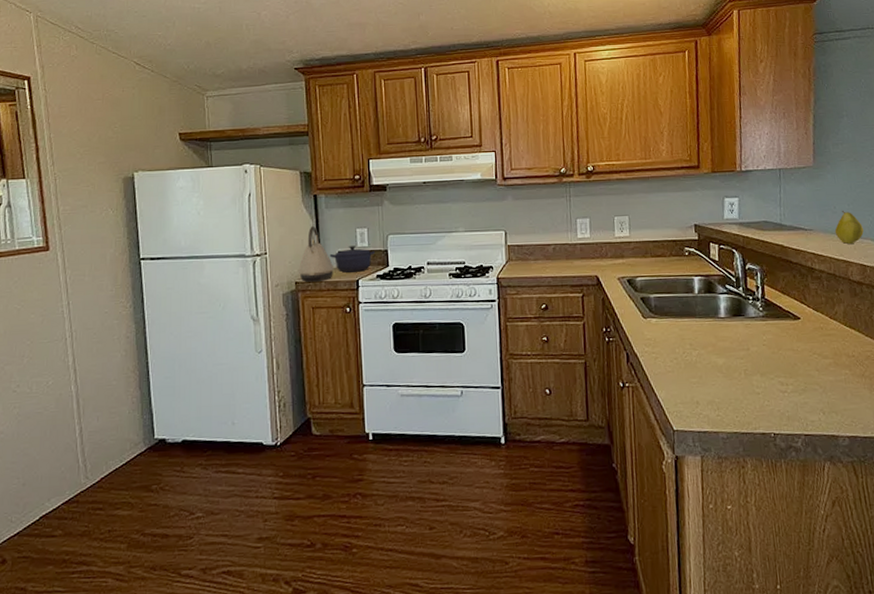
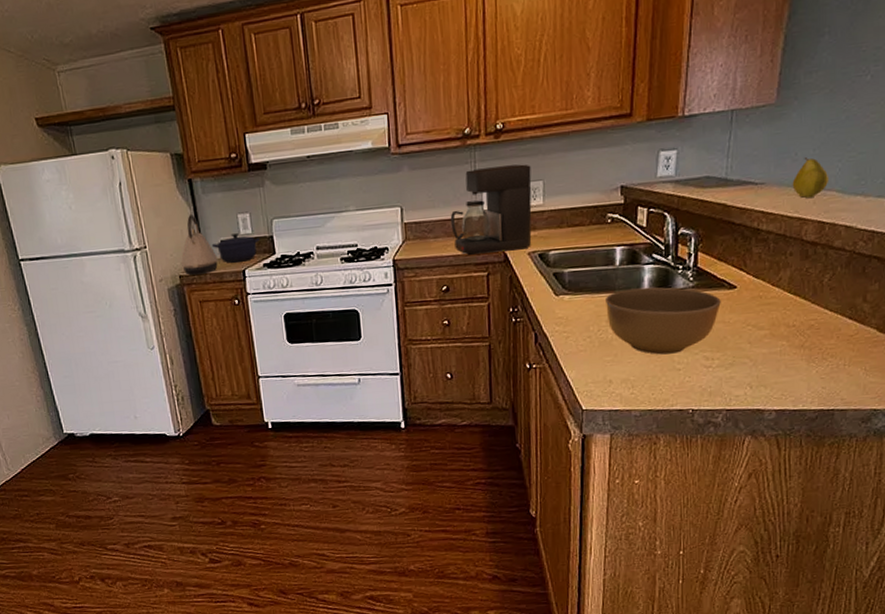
coffee maker: none [548,201,621,277] -> present [450,164,532,255]
bowl: none [688,314,789,378] -> present [606,287,721,355]

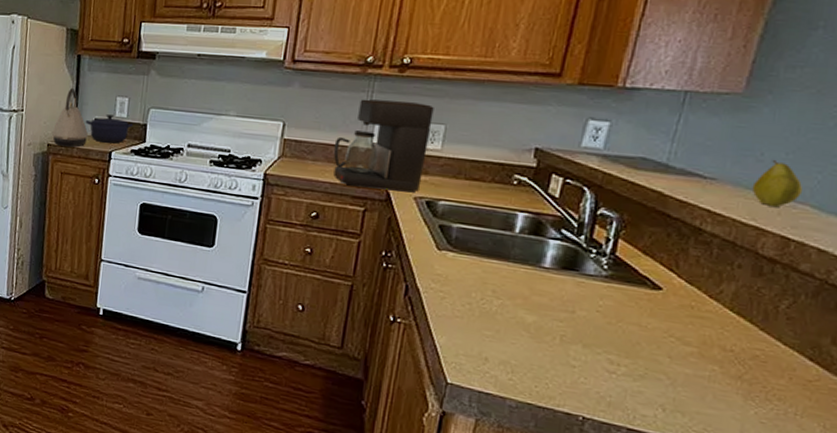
bowl: present [606,287,721,355] -> none [494,261,640,348]

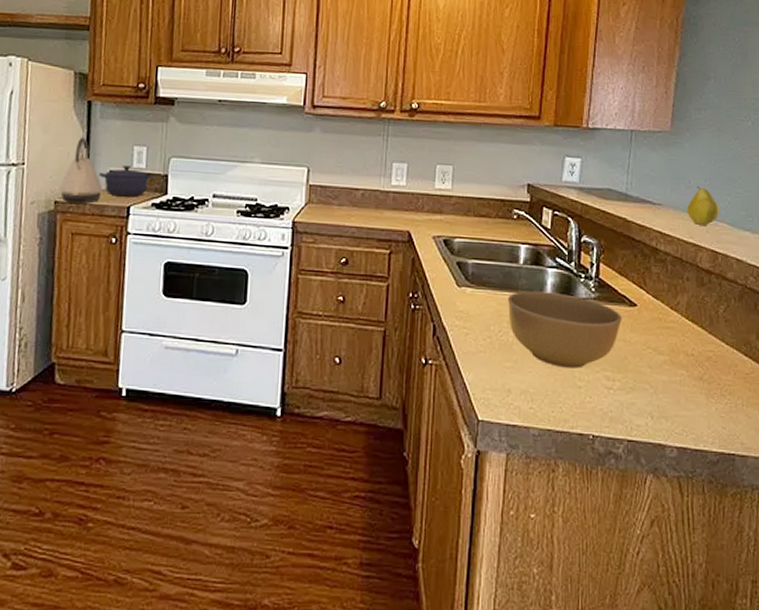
coffee maker: present [333,99,434,193] -> none [357,142,442,232]
bowl: none [494,261,640,348] -> present [508,291,622,369]

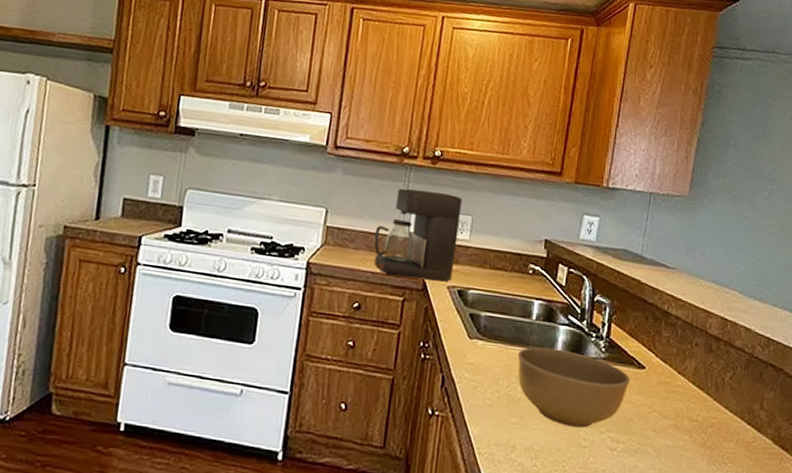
kettle: present [60,138,103,204] -> none [71,163,115,231]
cooking pot: present [98,165,154,197] -> none [111,194,168,227]
coffee maker: none [357,142,442,232] -> present [374,188,462,282]
fruit: present [686,186,720,226] -> none [699,253,732,293]

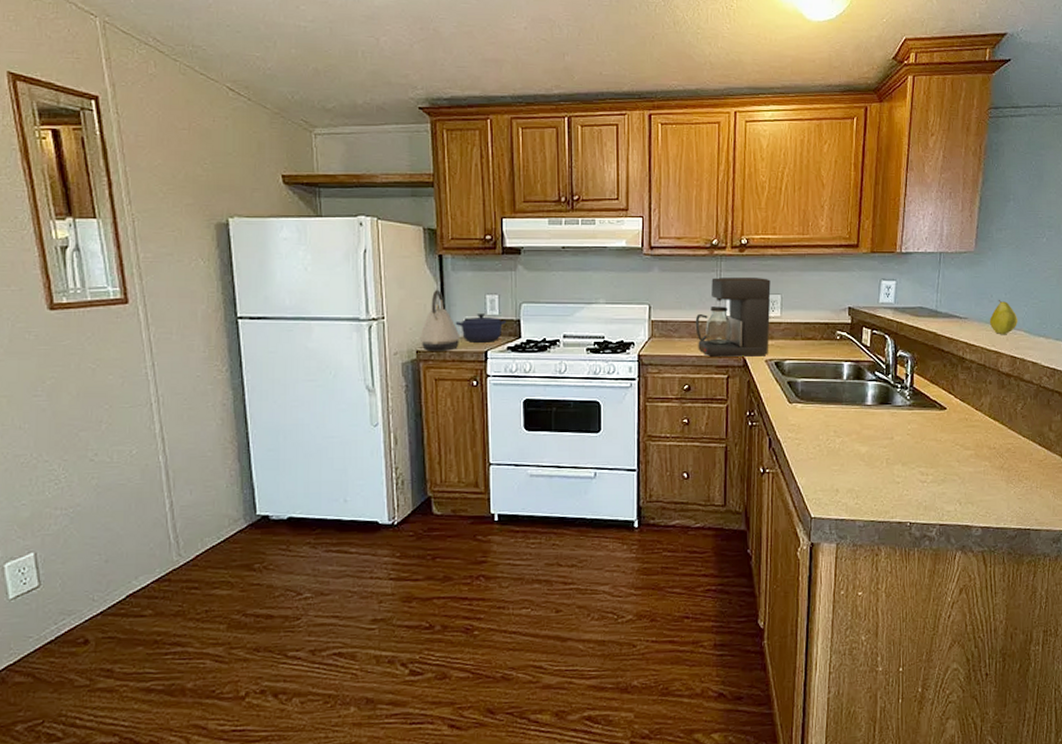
kettle: none [71,163,115,231] -> present [421,290,461,351]
cooking pot: none [111,194,168,227] -> present [455,314,507,343]
bowl: present [517,347,630,428] -> none [834,402,934,467]
fruit: none [699,253,732,293] -> present [989,300,1018,335]

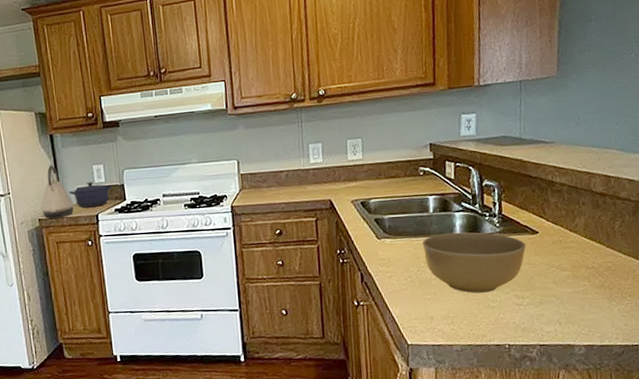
coffee maker: present [695,278,771,357] -> none [281,124,354,202]
bowl: none [834,402,934,467] -> present [423,232,526,293]
fruit: present [989,300,1018,335] -> none [578,121,610,156]

